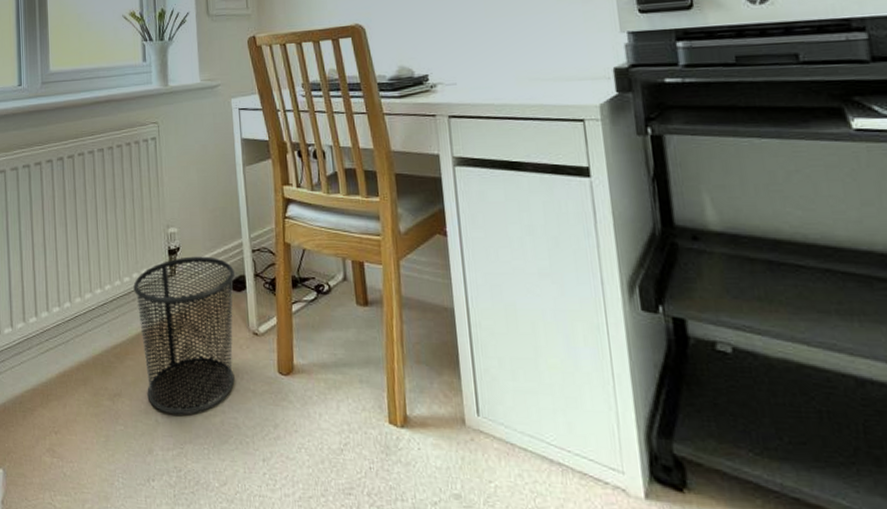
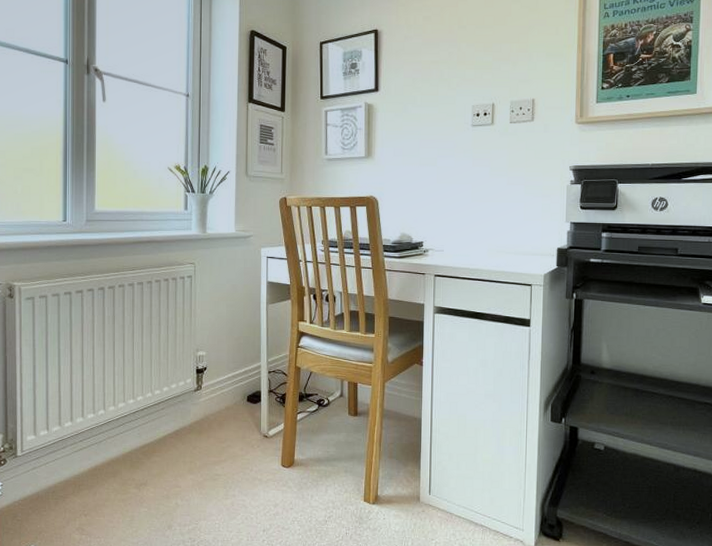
trash can: present [133,256,235,415] -> none [163,375,252,499]

